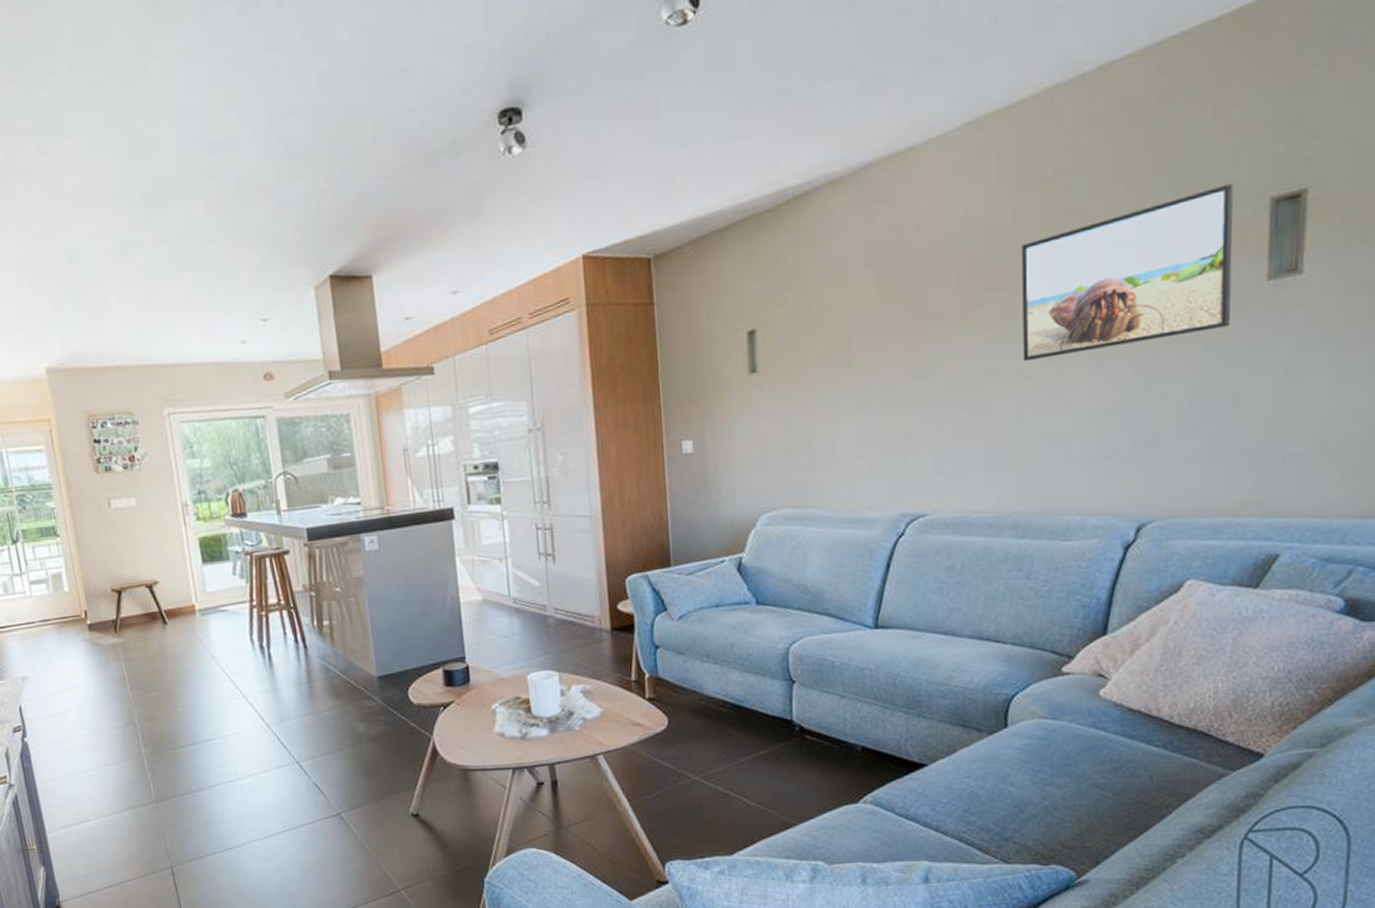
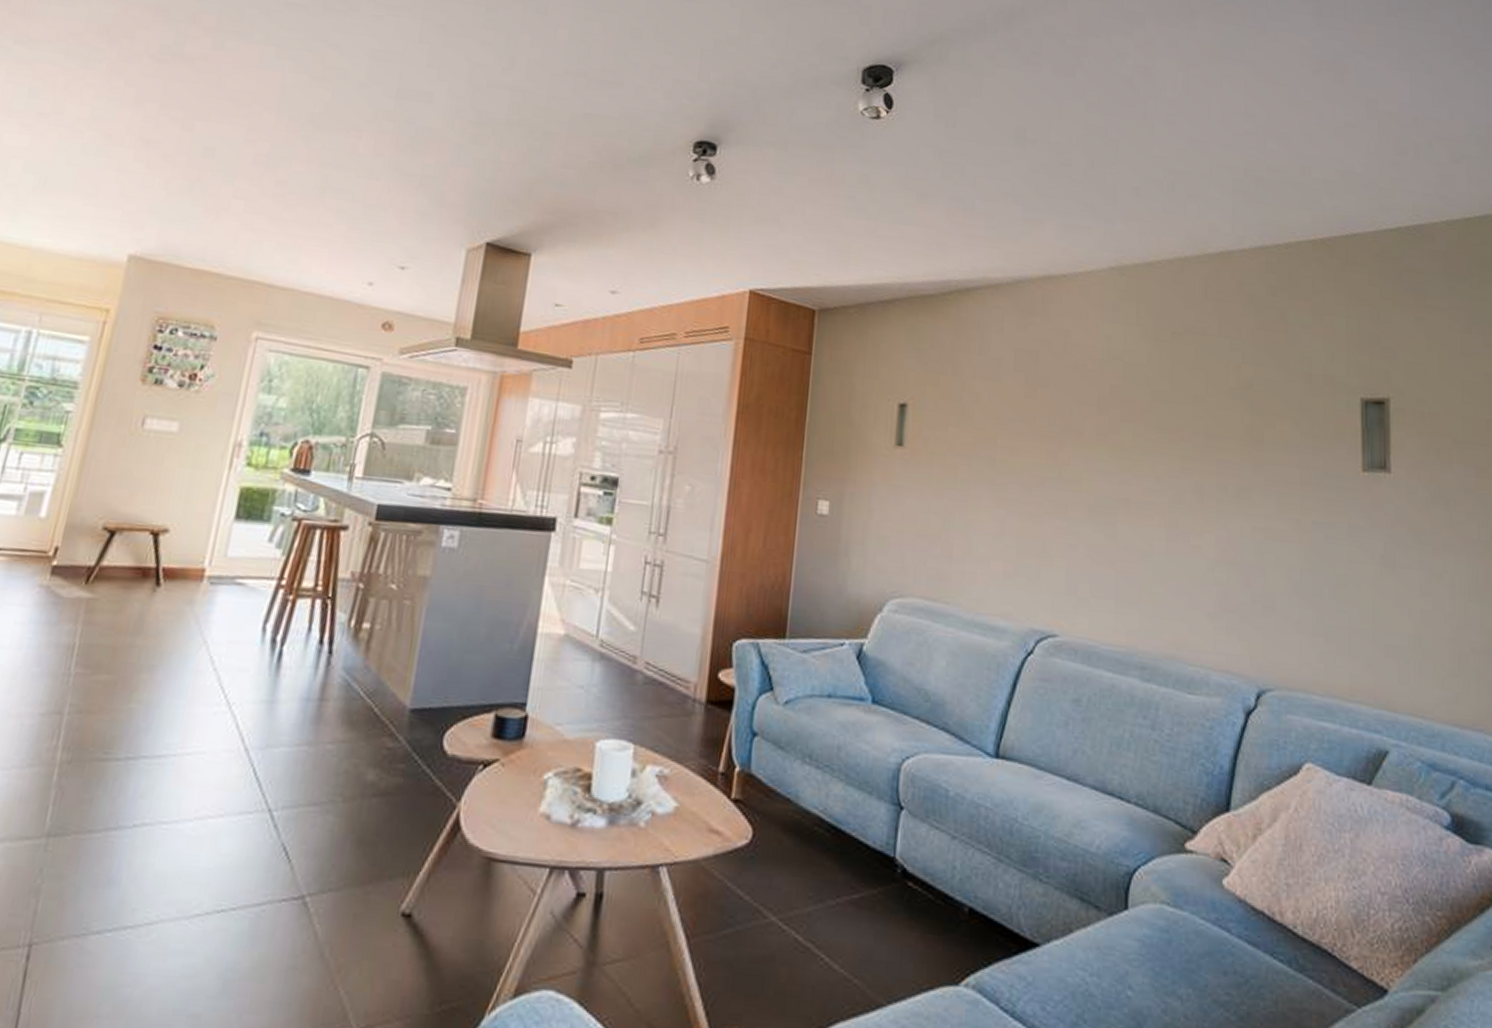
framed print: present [1021,183,1234,362] -> none [1153,377,1334,507]

